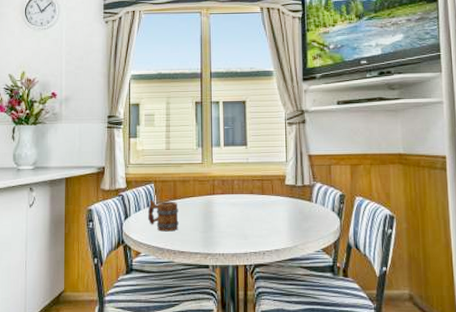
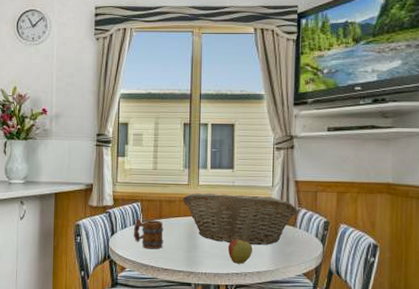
fruit basket: none [197,171,312,222] -> present [183,192,297,245]
apple: none [245,216,270,242] -> present [228,239,252,264]

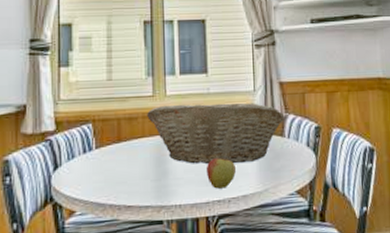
mug: present [133,218,164,249] -> none [83,144,124,183]

